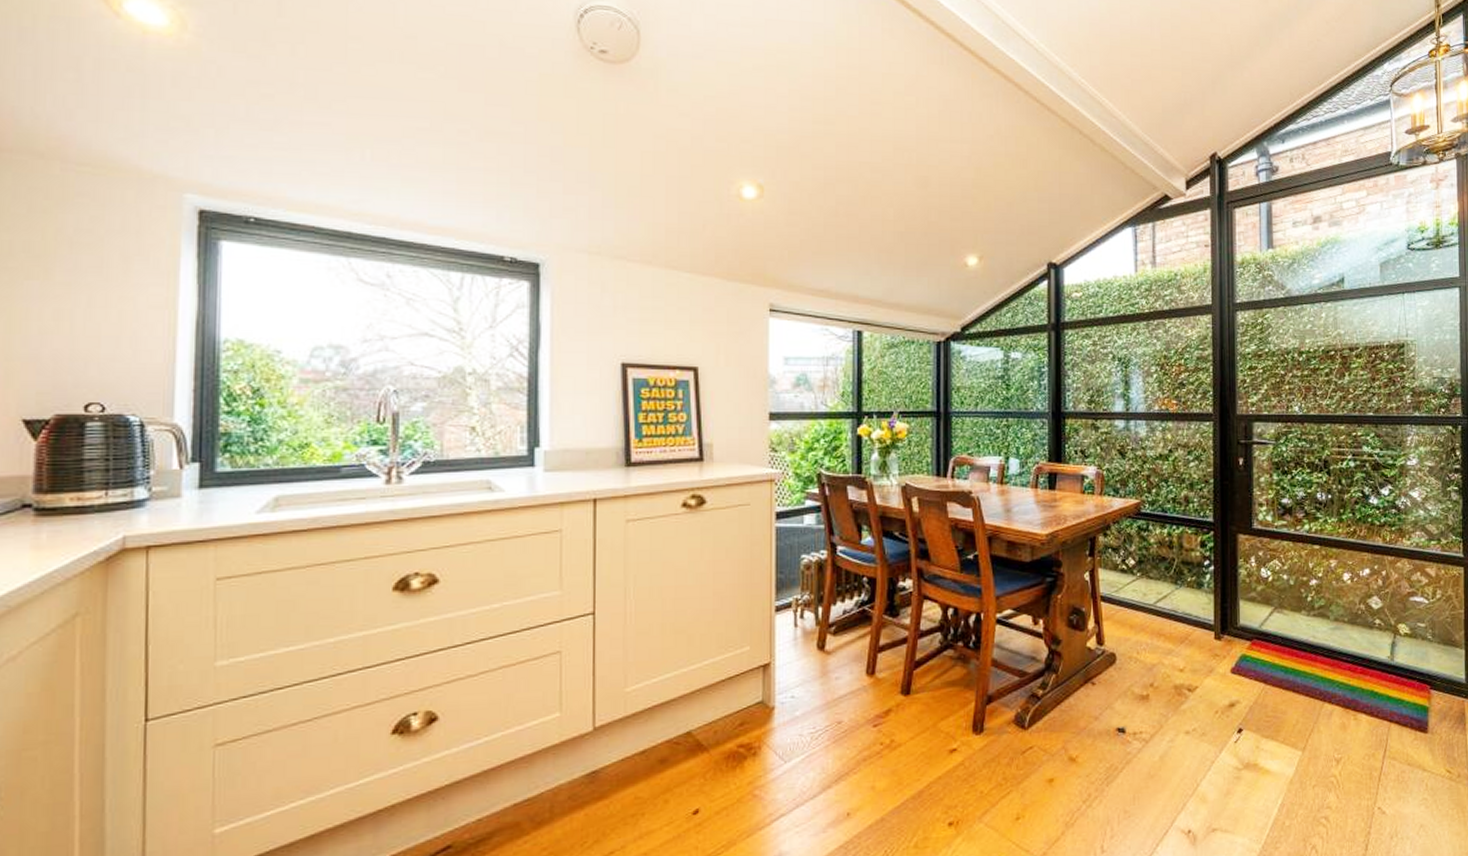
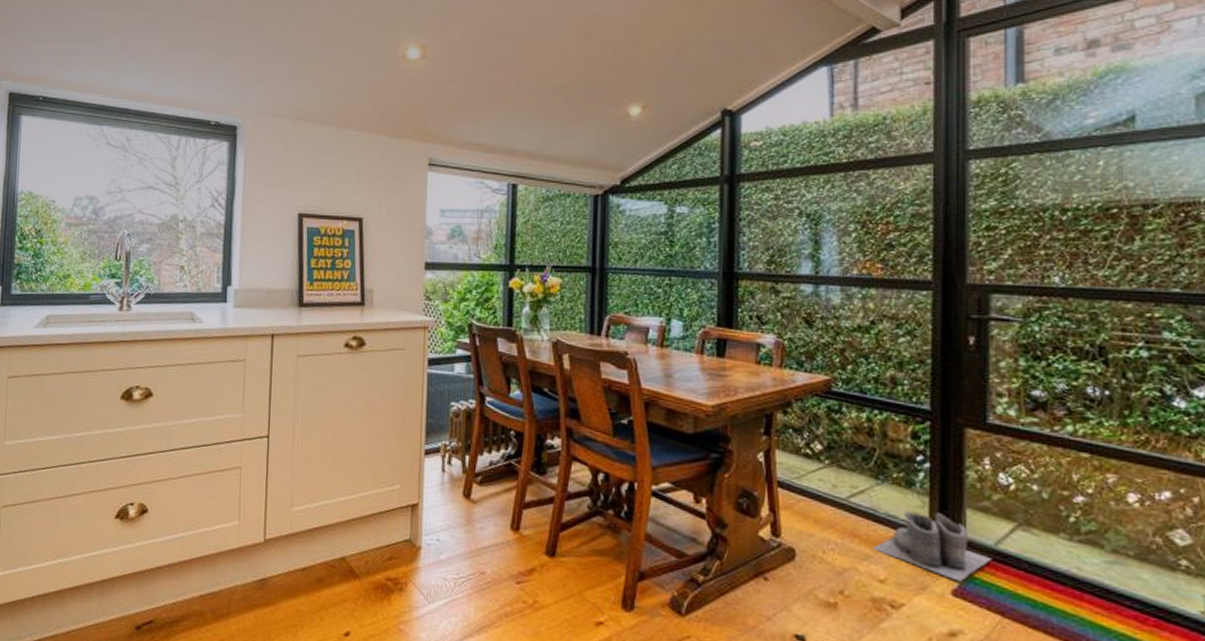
boots: none [1174,607,1258,661] -> present [872,510,992,582]

